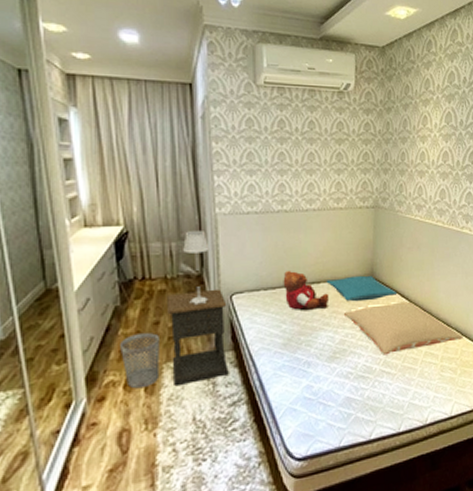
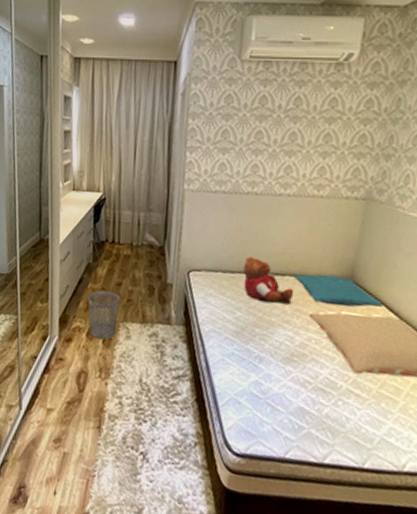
nightstand: present [167,288,229,387] -> none [127,260,184,349]
table lamp: present [183,231,210,306] -> none [149,204,174,275]

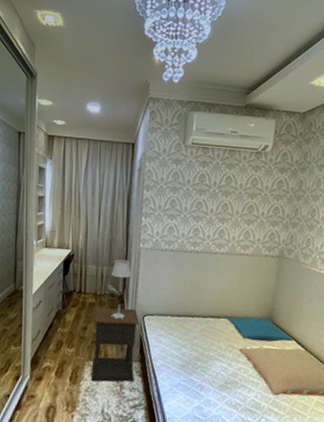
wastebasket: present [88,290,120,340] -> none [57,333,85,377]
nightstand: none [127,260,184,349] -> present [91,307,140,382]
table lamp: none [149,204,174,275] -> present [111,259,132,320]
teddy bear: present [243,257,294,305] -> none [187,303,228,341]

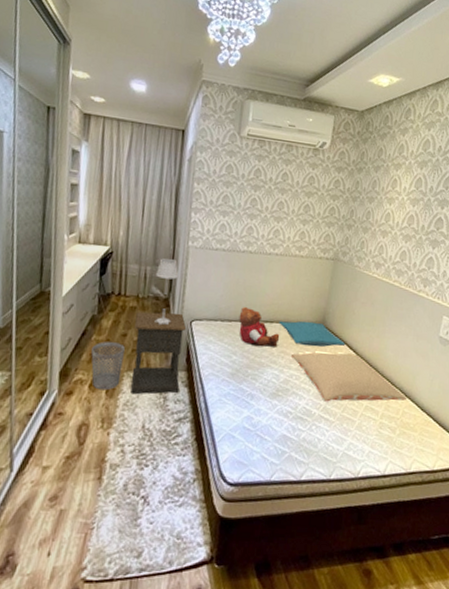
wastebasket: none [57,333,85,377] -> present [91,341,125,391]
teddy bear: none [187,303,228,341] -> present [239,307,280,347]

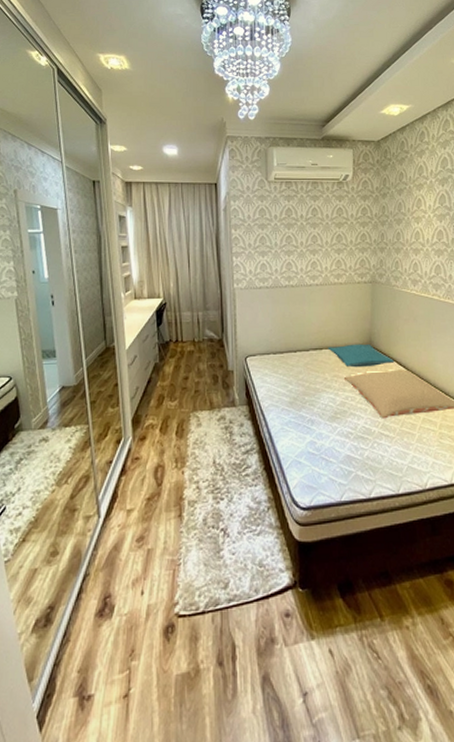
wastebasket: present [91,341,125,391] -> none [158,385,188,432]
nightstand: present [131,312,187,395] -> none [195,351,243,433]
table lamp: present [154,258,179,326] -> none [208,303,229,365]
teddy bear: present [239,307,280,347] -> none [289,338,331,374]

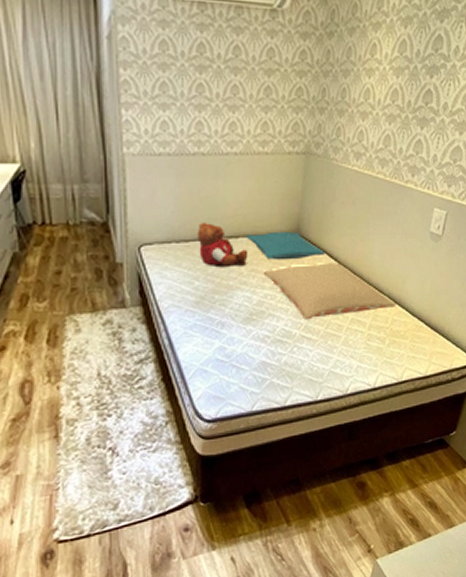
teddy bear: none [289,338,331,374] -> present [197,223,249,268]

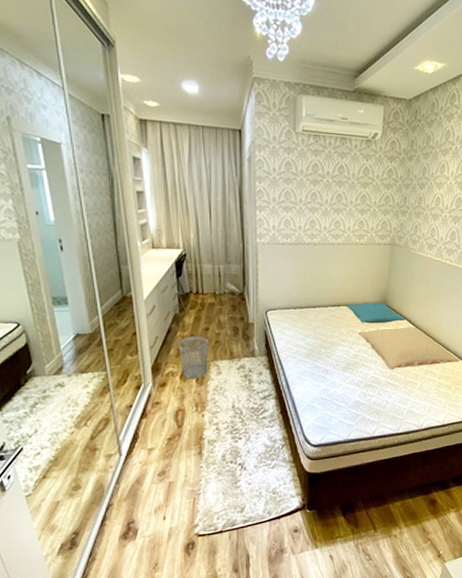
wastebasket: none [20,281,63,340] -> present [178,335,208,379]
teddy bear: present [197,223,249,268] -> none [309,295,347,329]

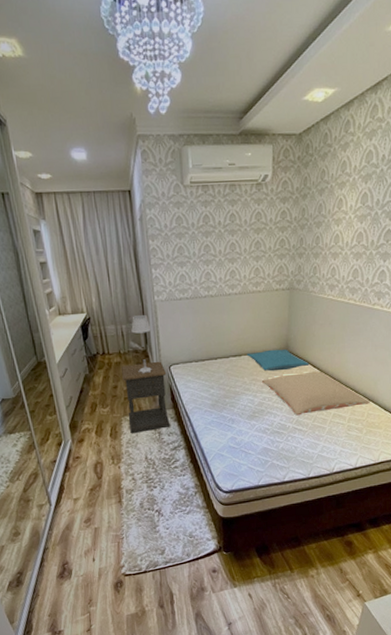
wastebasket: present [178,335,208,379] -> none [91,393,120,435]
nightstand: none [215,305,263,380] -> present [122,361,170,434]
table lamp: none [229,256,251,318] -> present [131,315,153,374]

